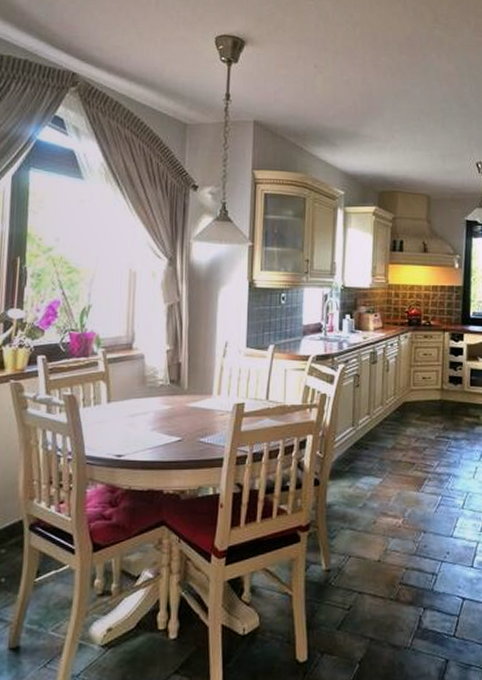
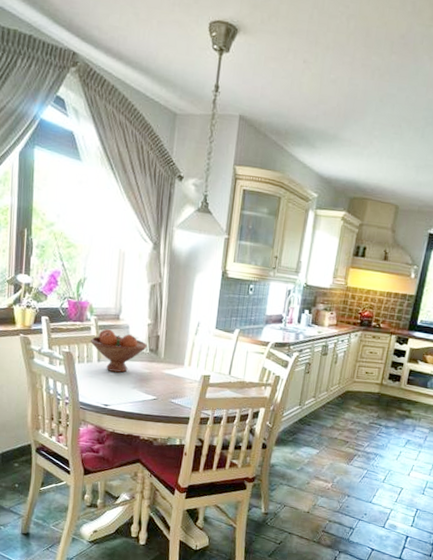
fruit bowl: none [97,361,167,413] -> present [90,328,147,373]

